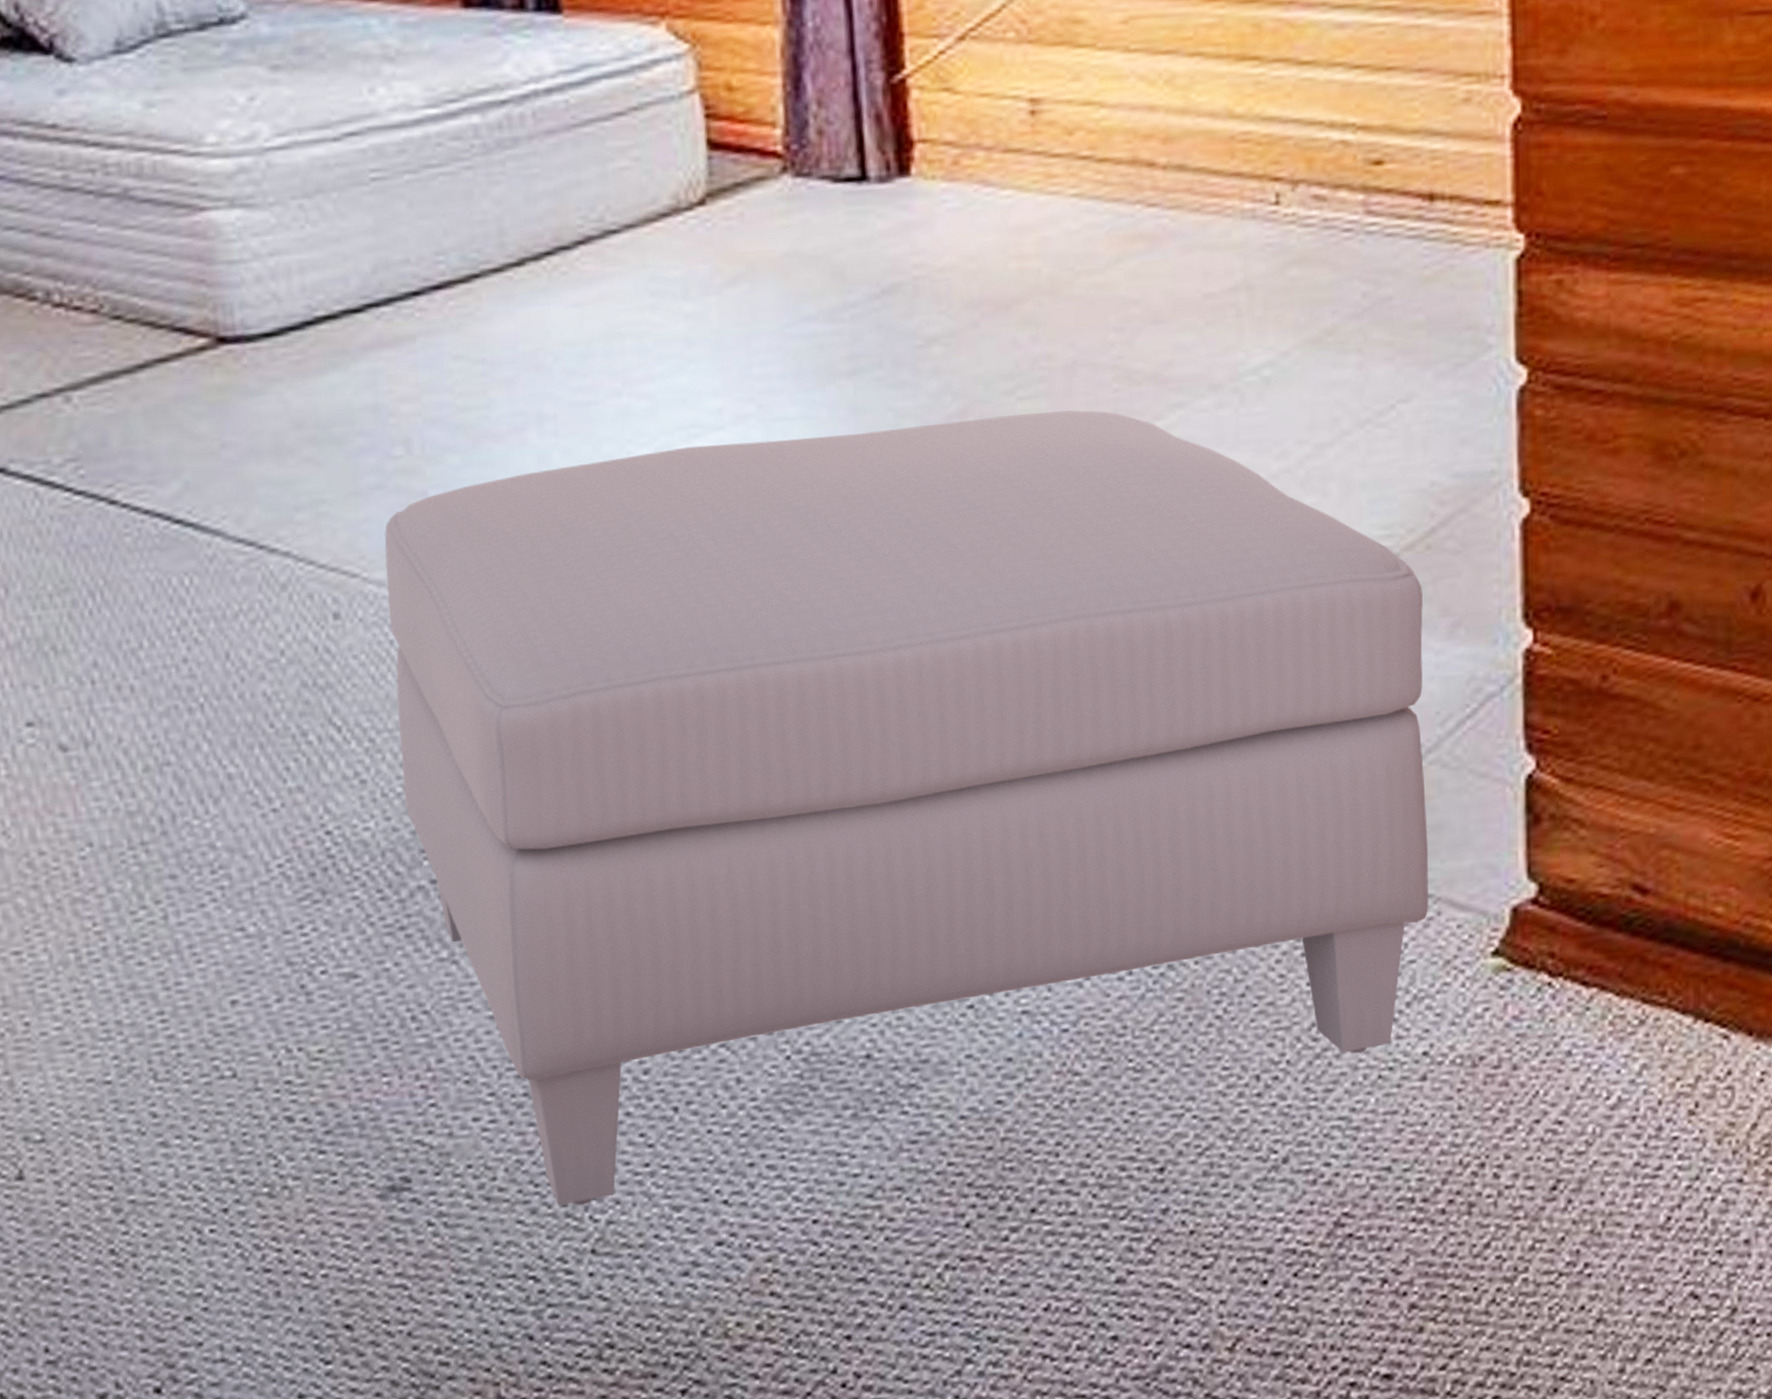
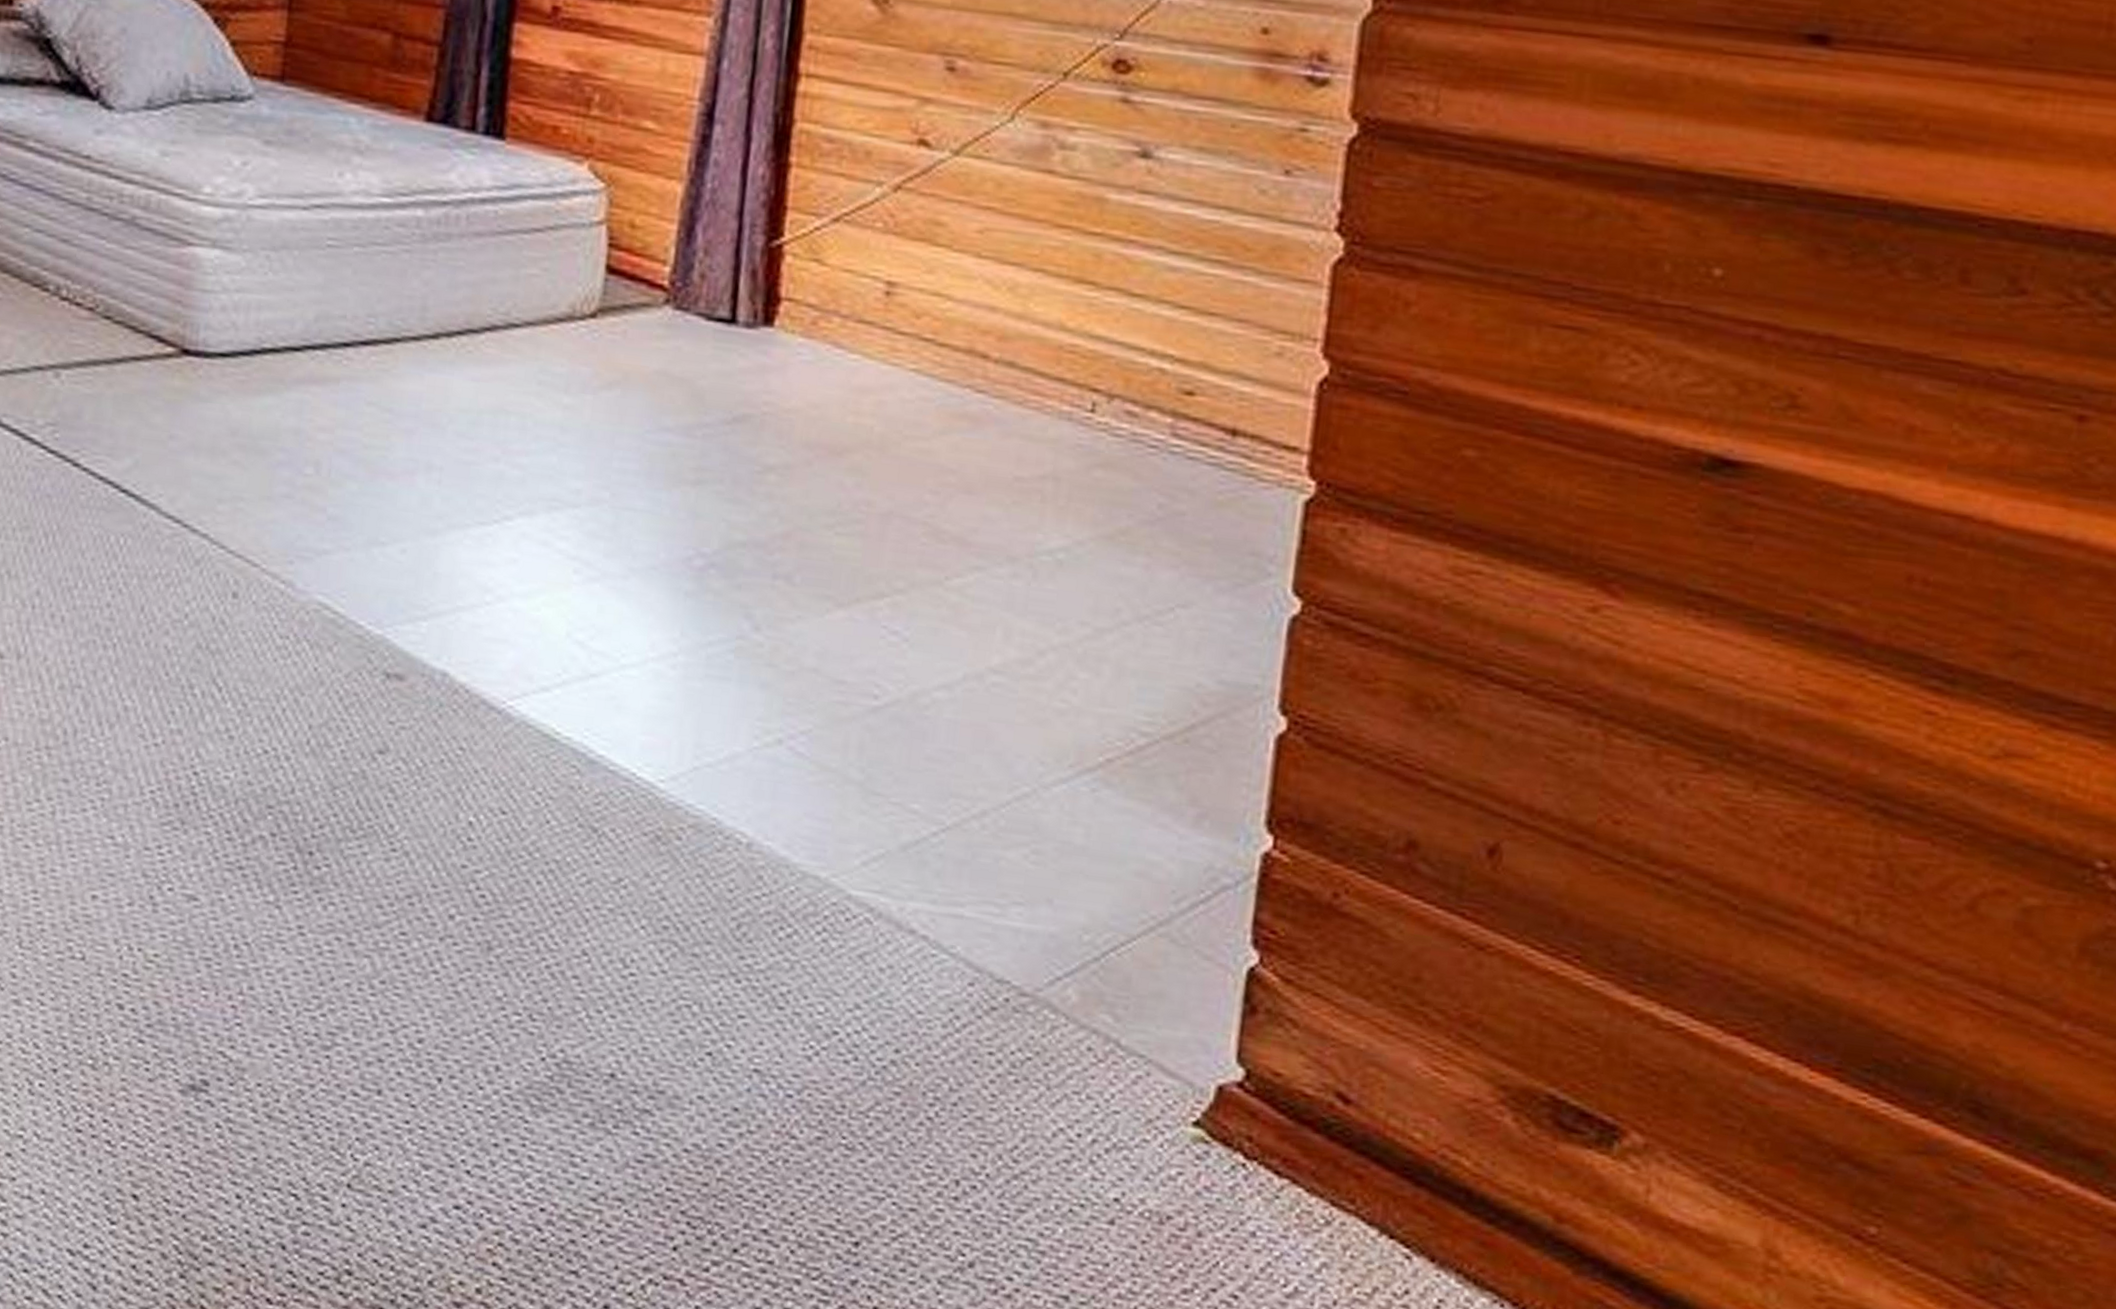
ottoman: present [384,410,1429,1206] -> none [261,510,1176,1185]

